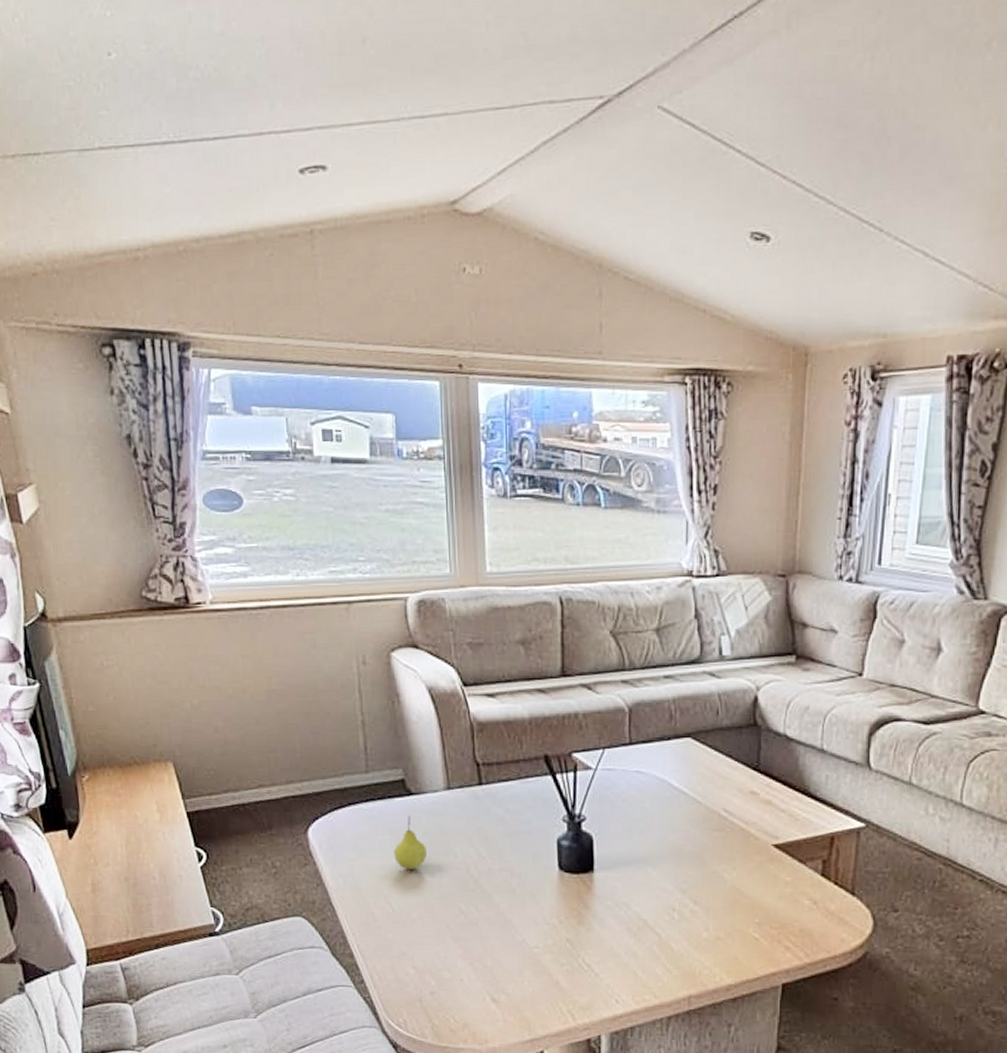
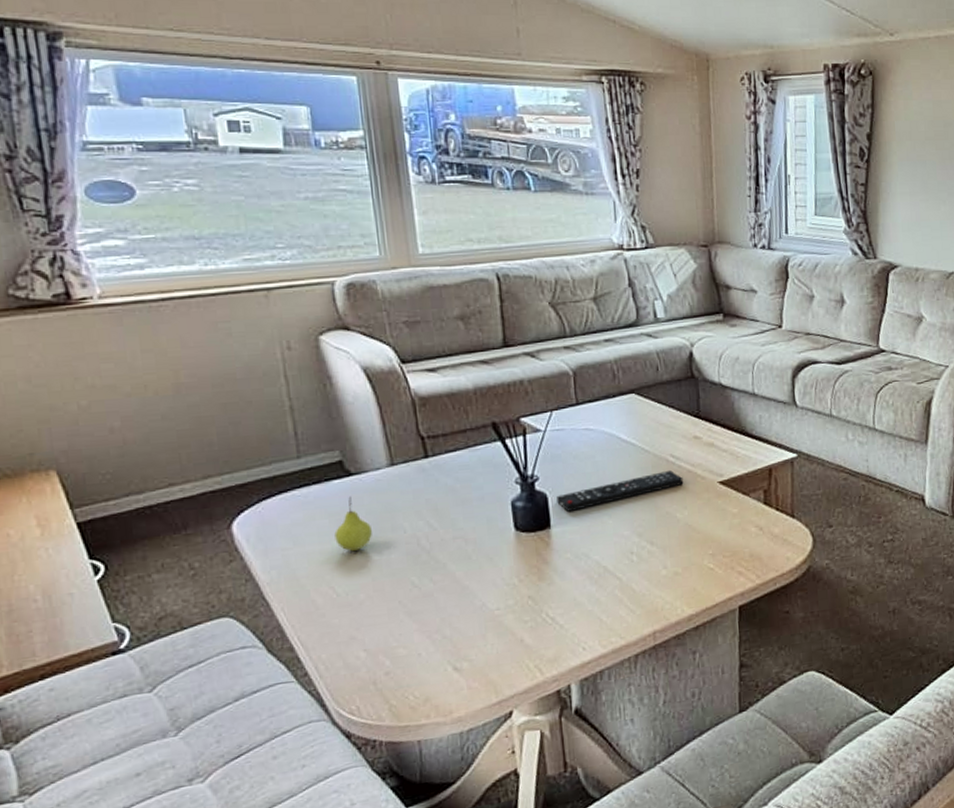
remote control: none [602,826,735,858] -> present [556,471,684,513]

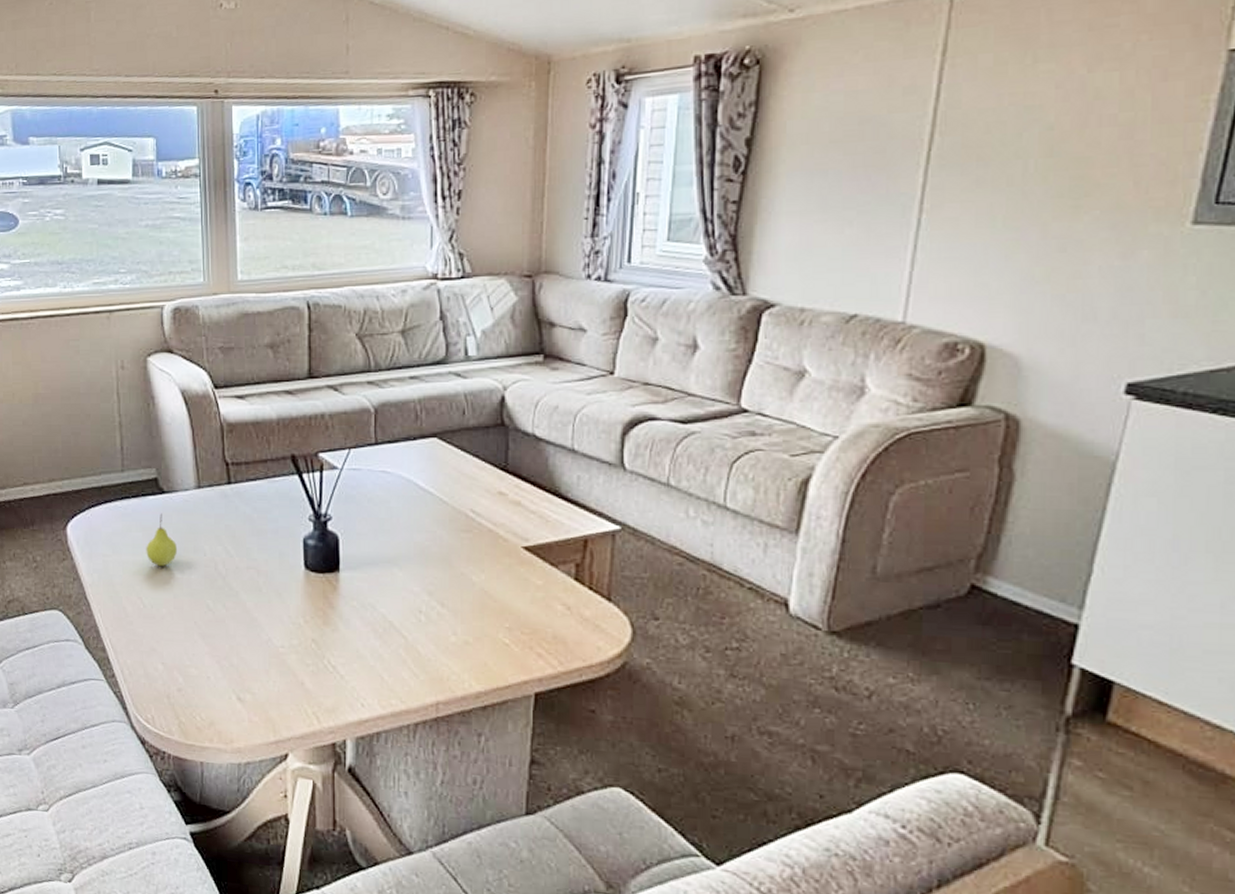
remote control: present [556,471,684,513] -> none [348,527,483,558]

